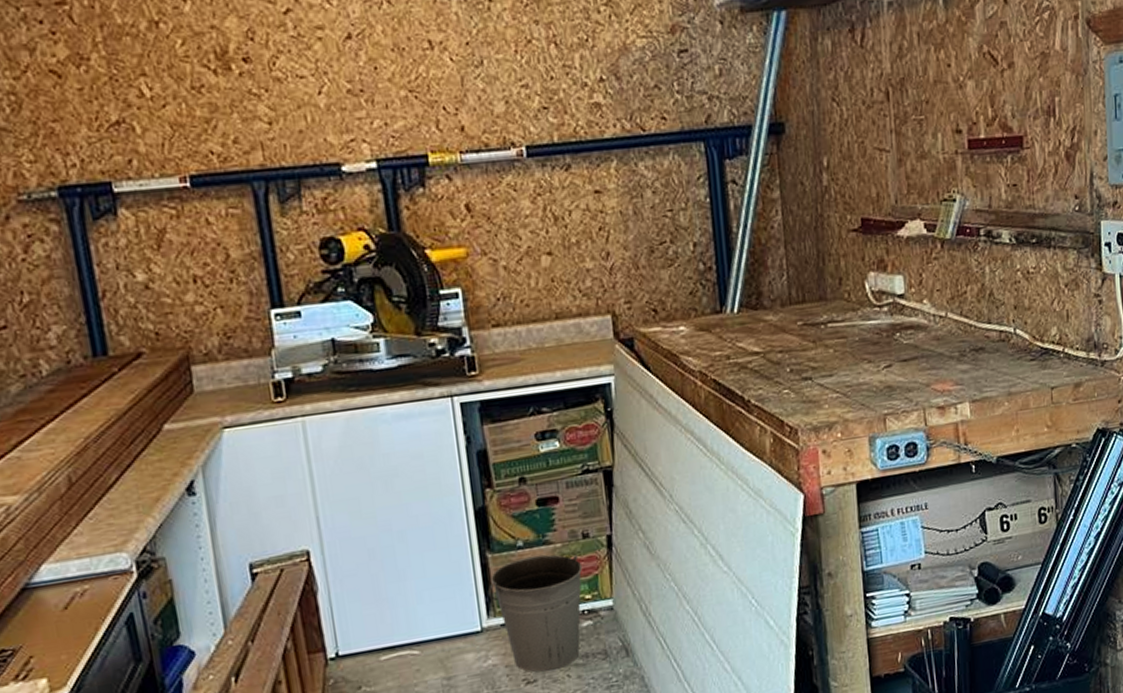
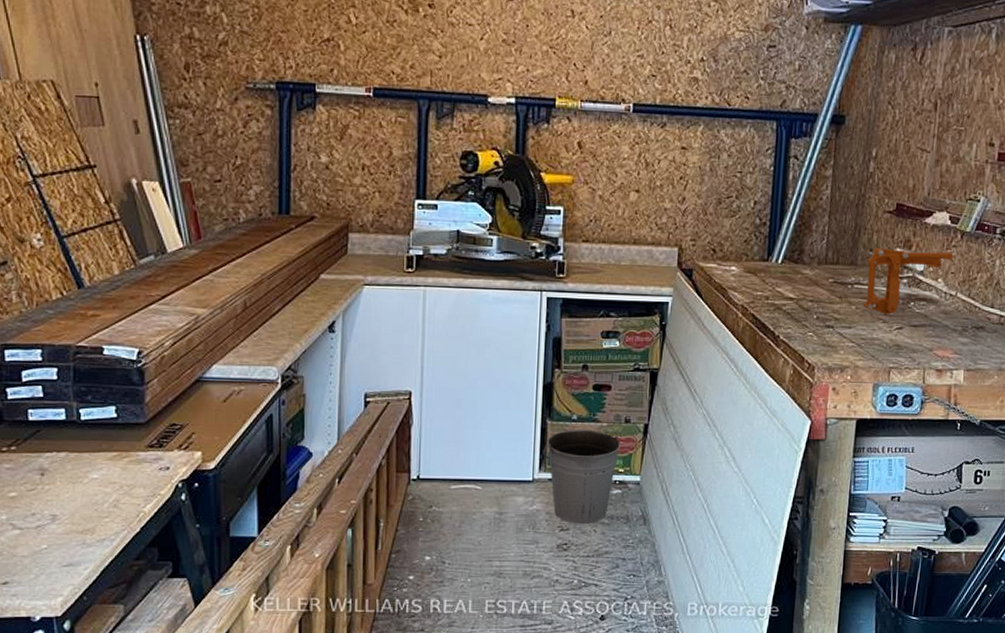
clamp: none [837,267,936,353] -> present [864,248,954,314]

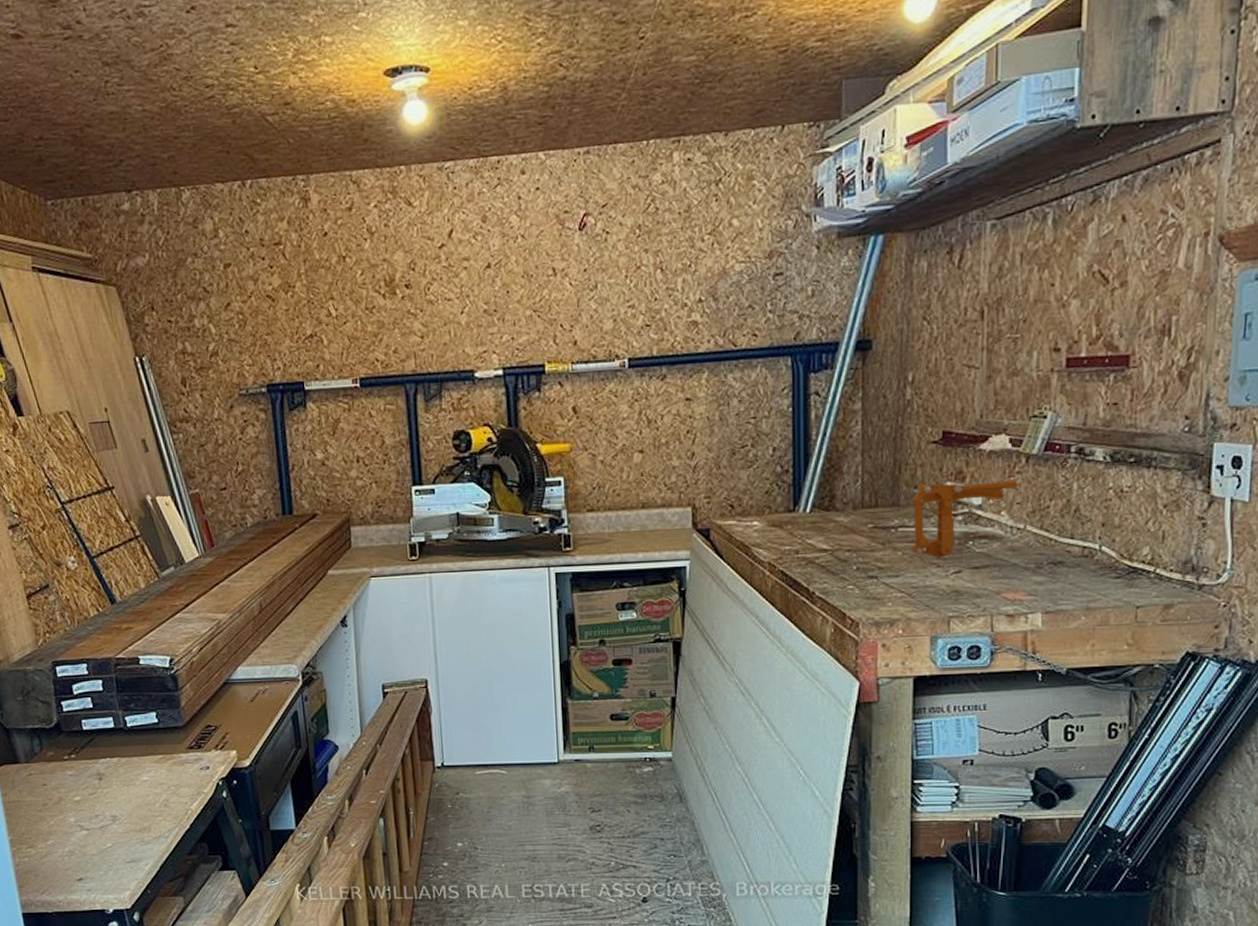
bucket: present [542,429,621,523] -> none [566,706,648,804]

